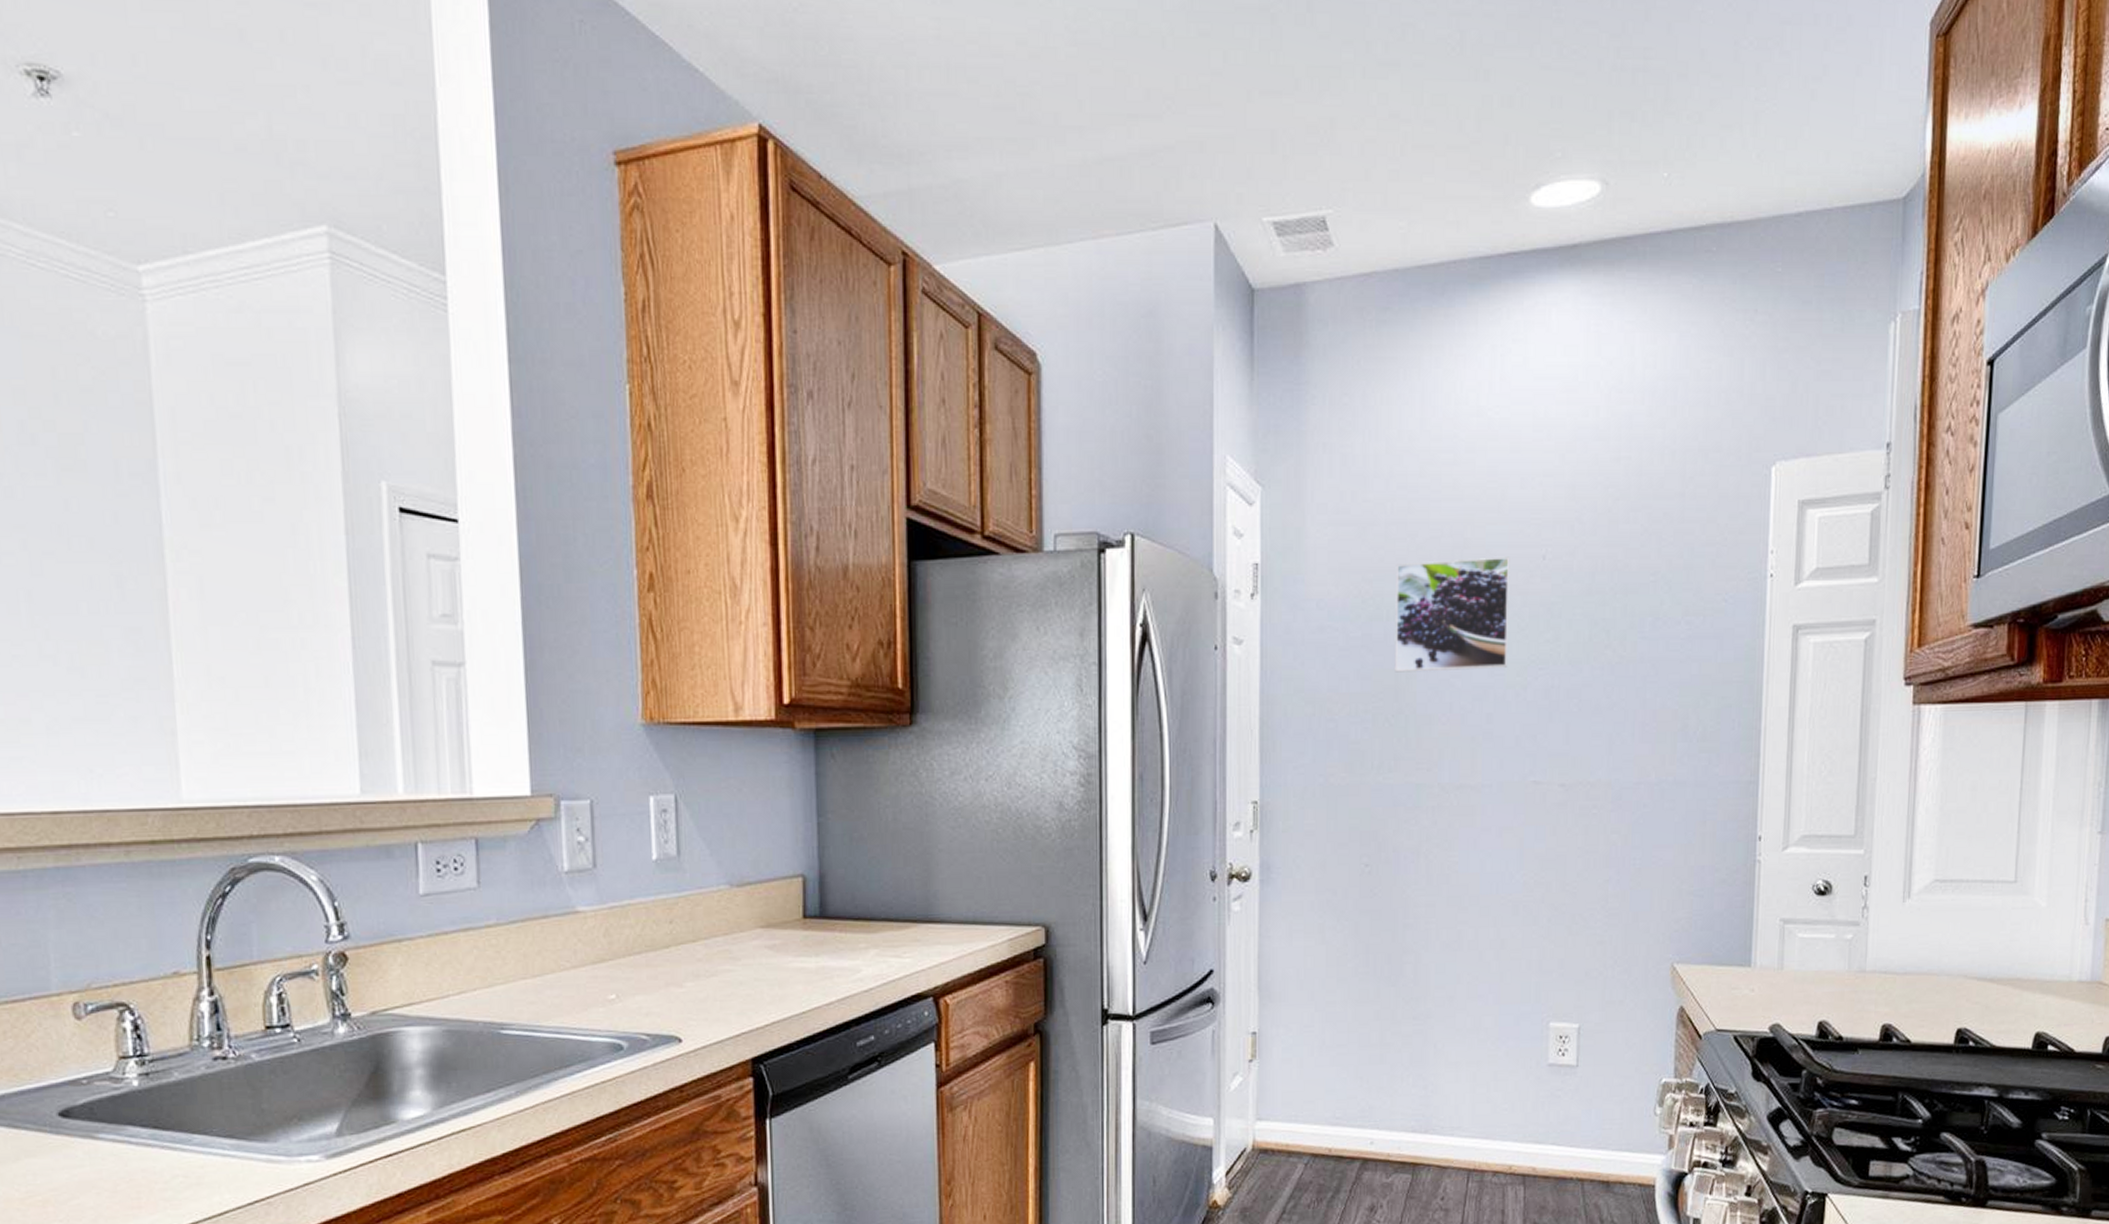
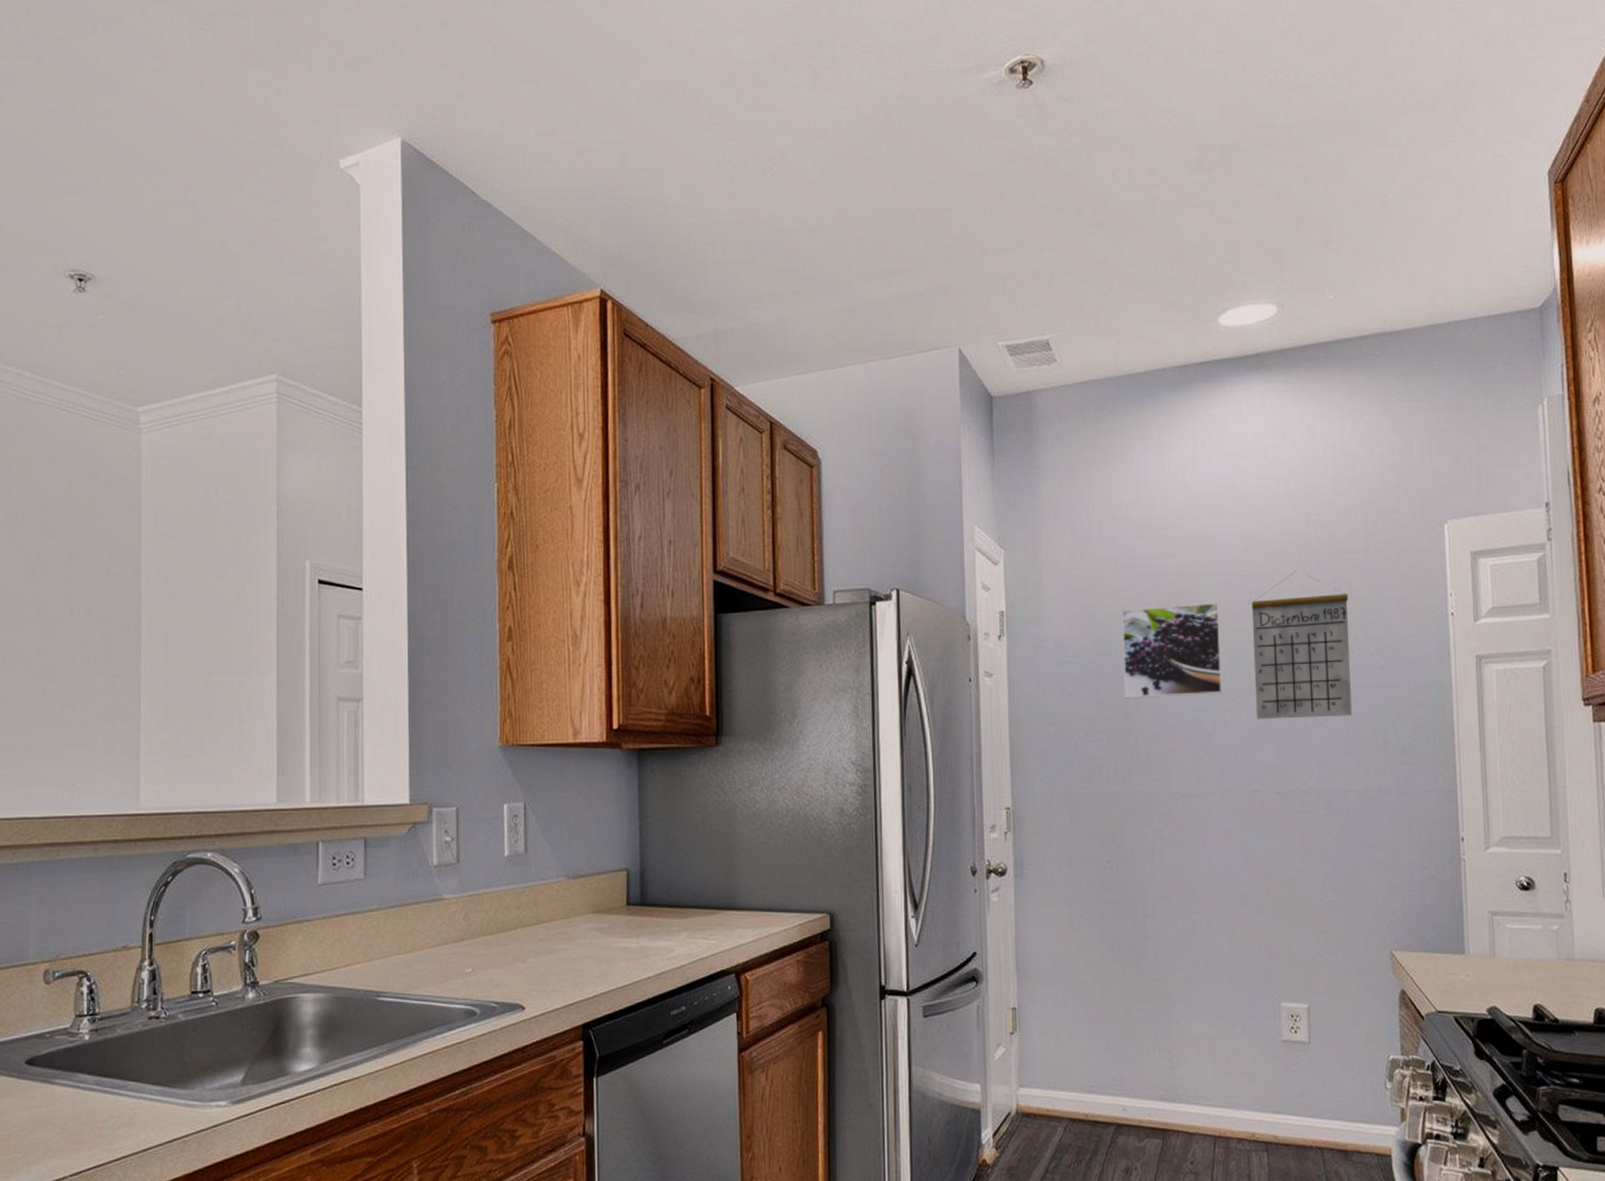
calendar: none [1543,520,1658,699] -> present [1251,571,1352,720]

